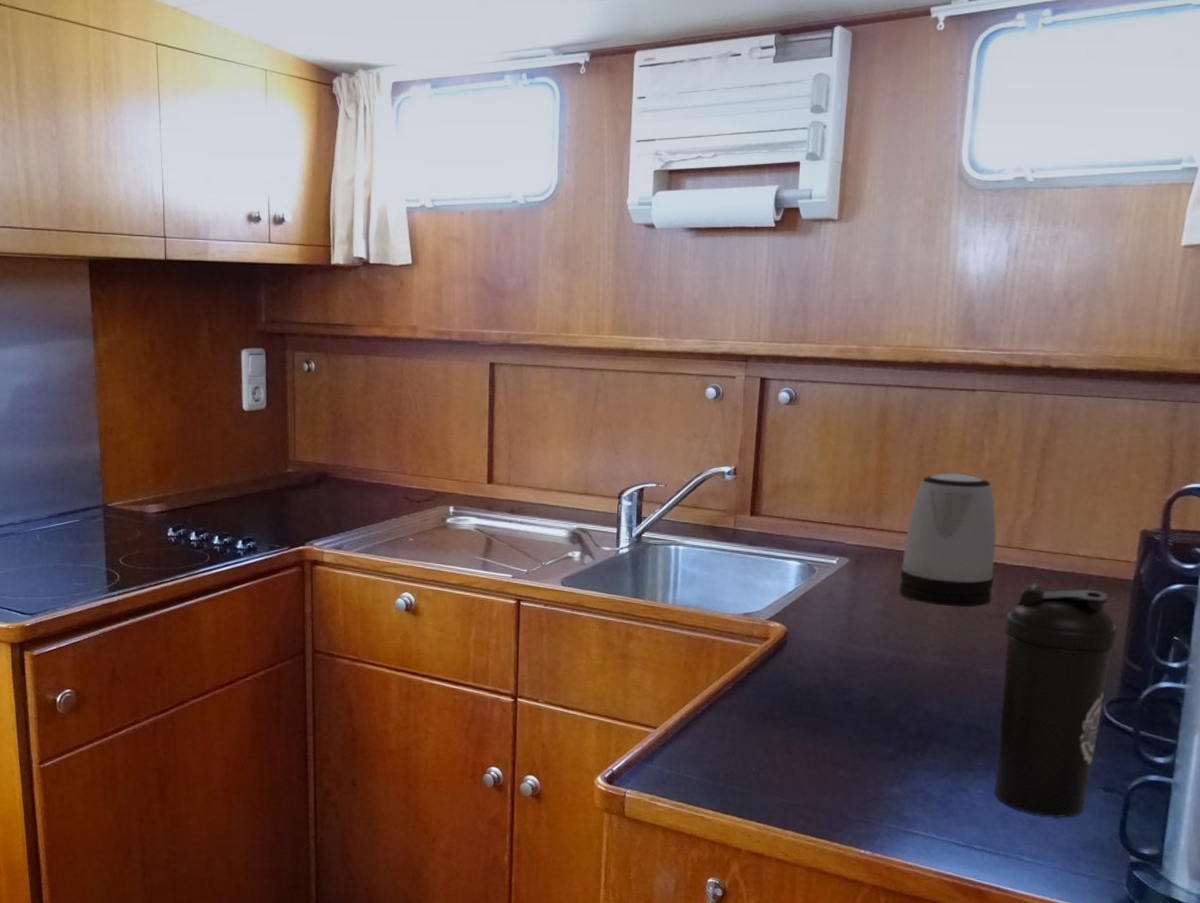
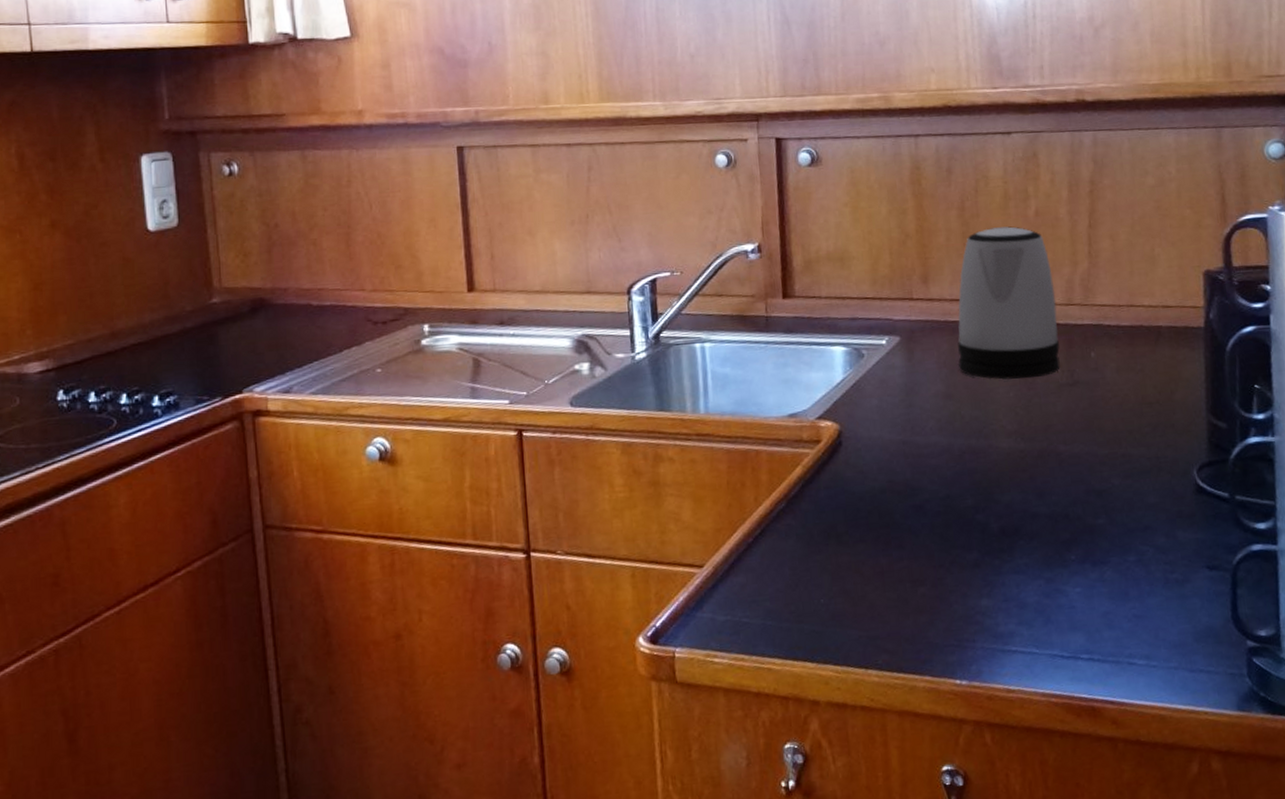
water bottle: present [994,583,1118,818] -> none [1077,342,1198,609]

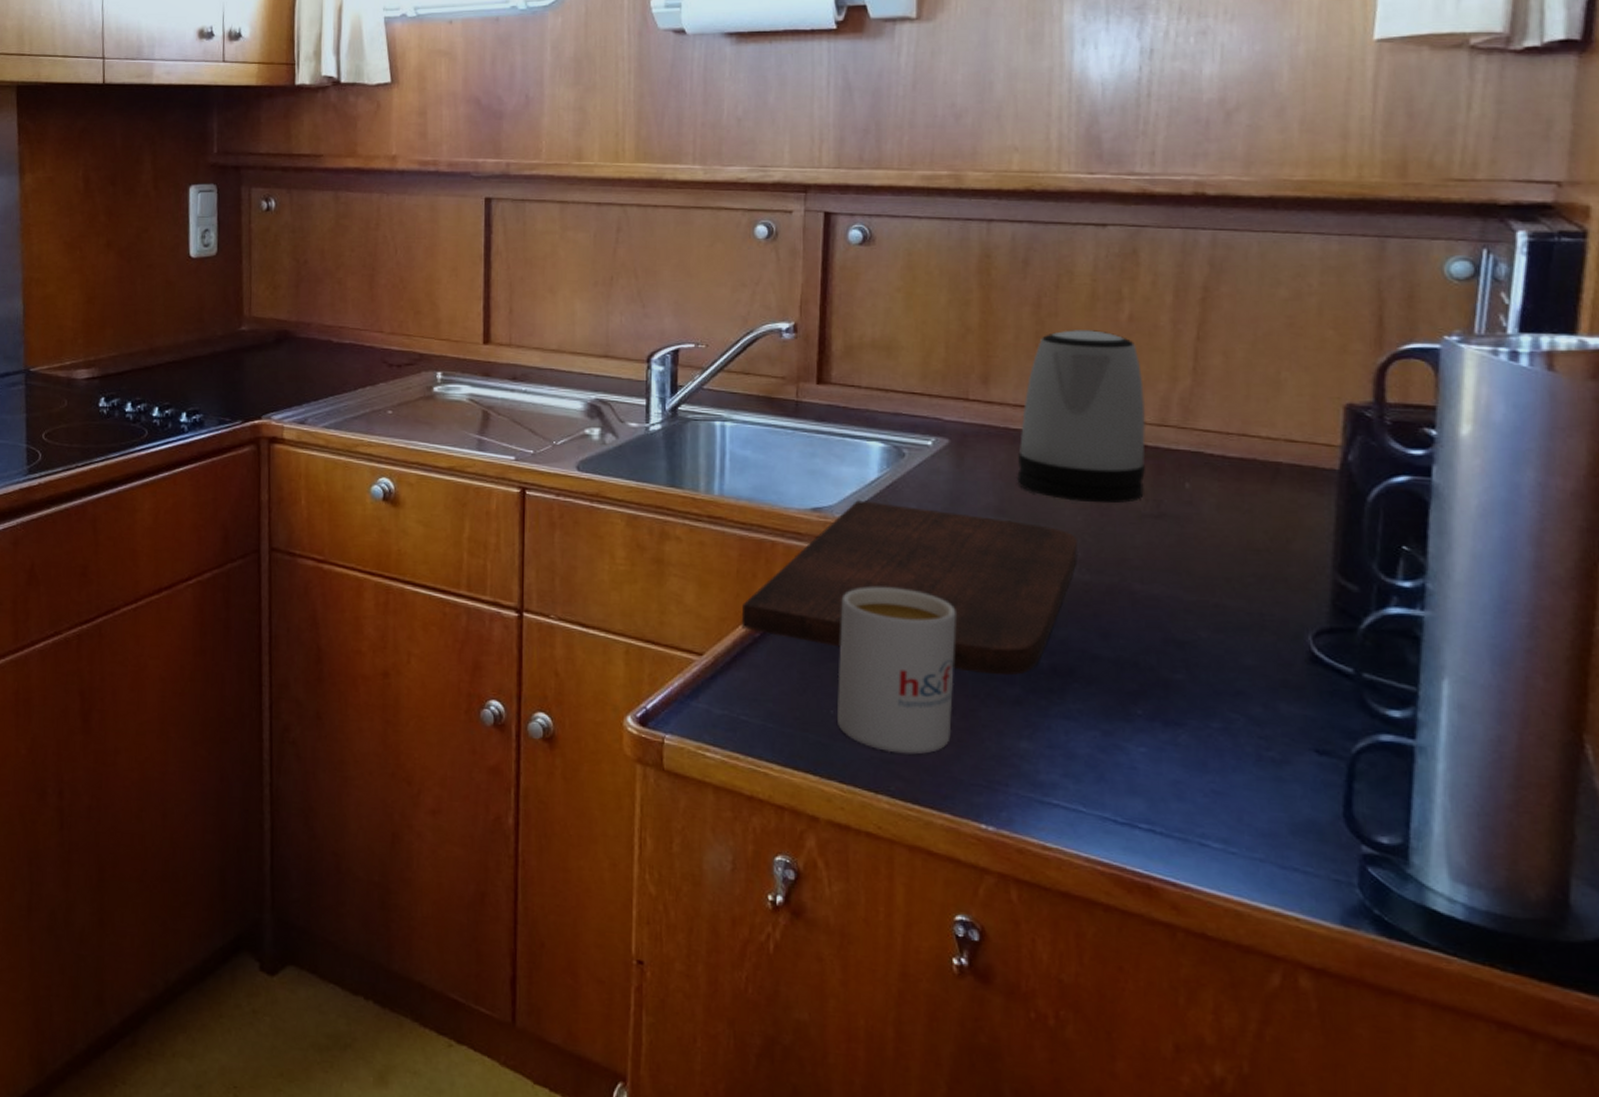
cutting board: none [734,401,1014,545] -> present [741,500,1079,676]
mug: none [821,477,925,629] -> present [837,587,956,755]

